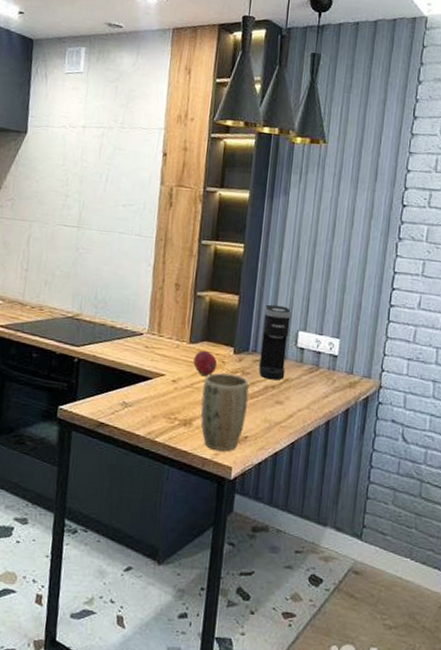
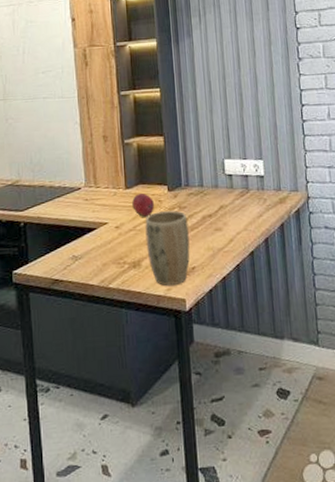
coffee maker: present [259,304,293,380] -> none [189,138,219,210]

